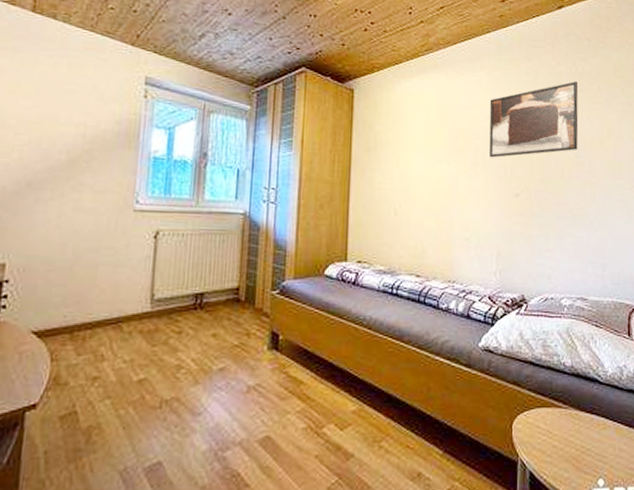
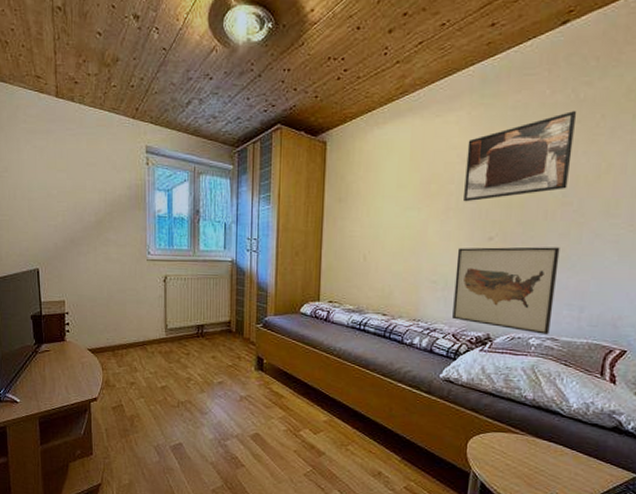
wall art: none [487,203,579,294] -> present [452,247,560,335]

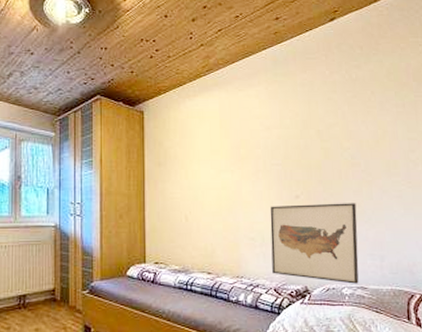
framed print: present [464,111,577,202] -> none [268,88,354,165]

